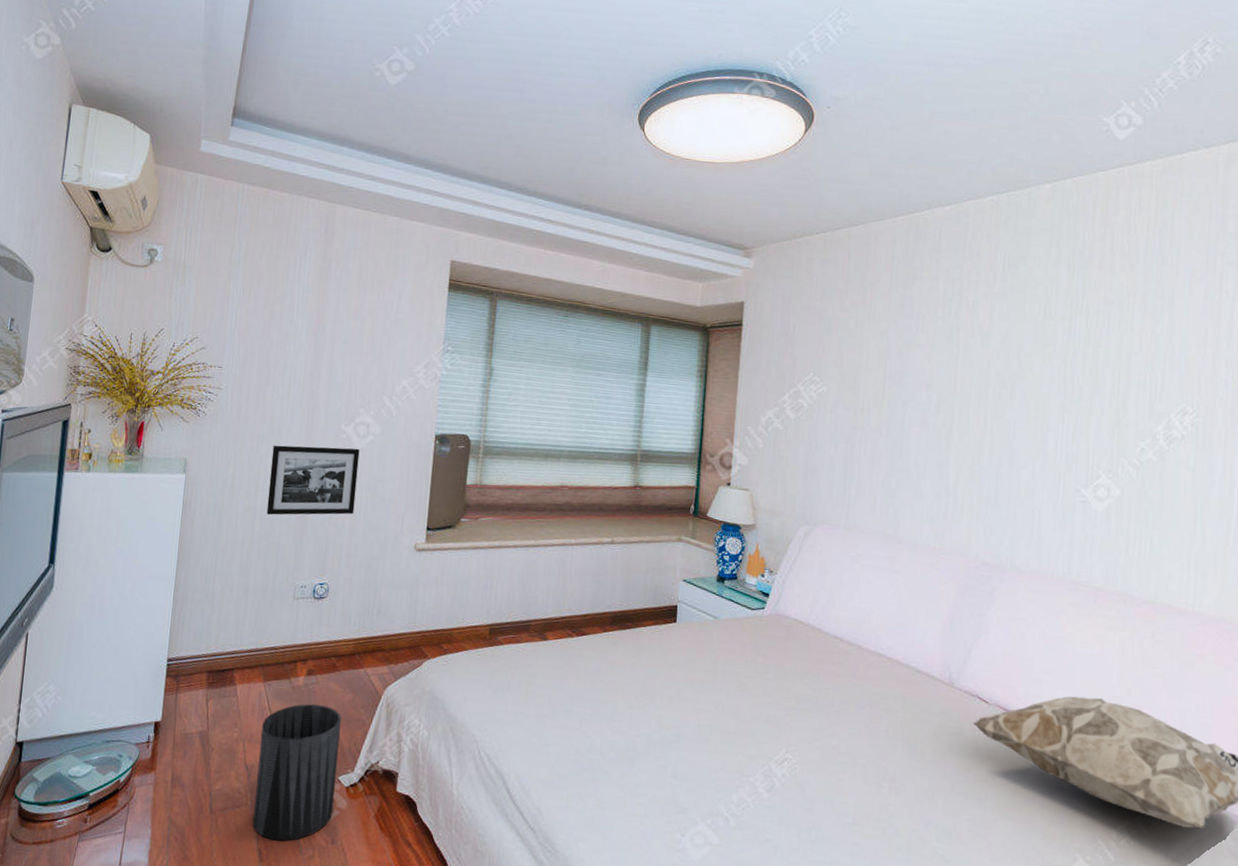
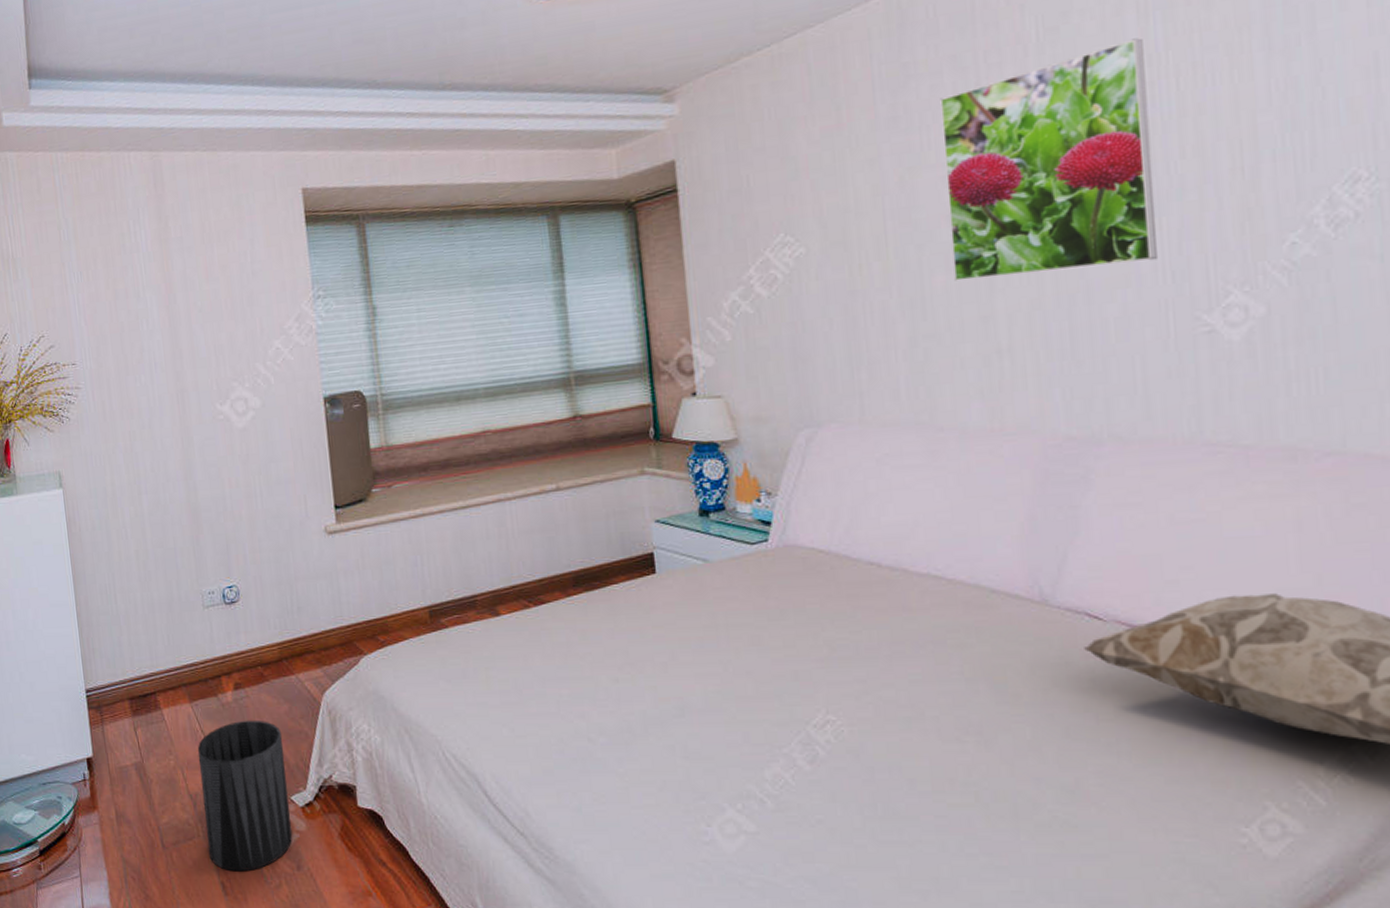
picture frame: present [266,445,360,515] -> none [147,428,250,519]
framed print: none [925,285,1069,444] -> present [940,38,1157,281]

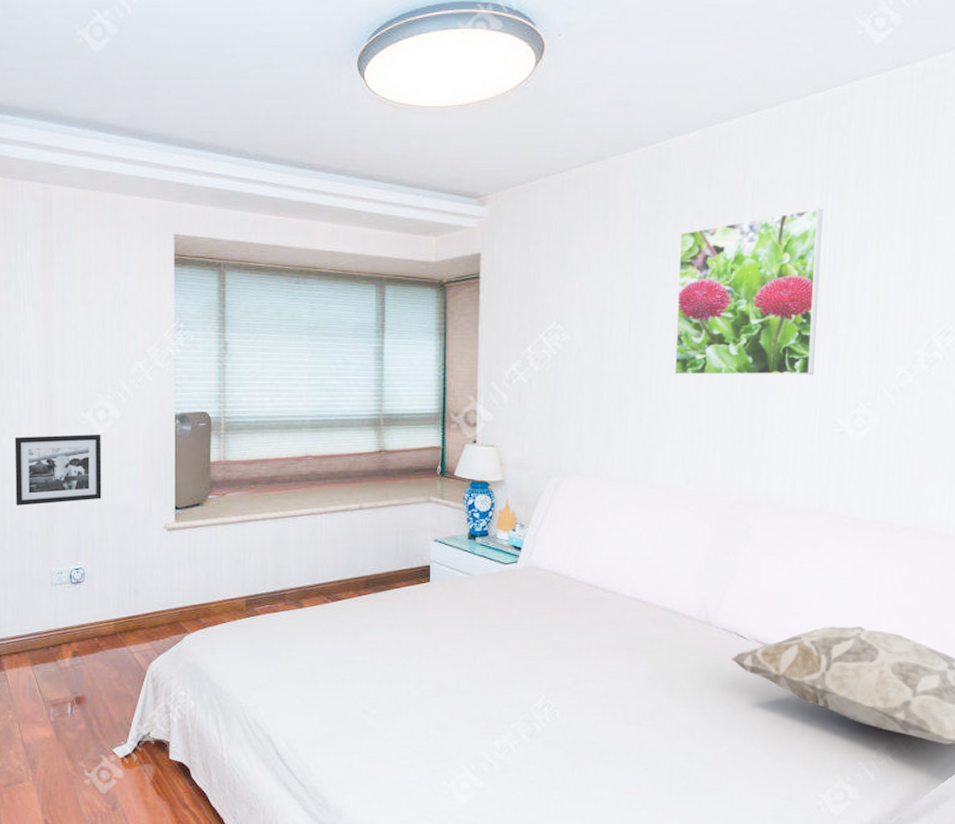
picture frame: none [147,428,250,519] -> present [15,434,102,506]
trash can: present [197,720,293,872] -> none [34,683,111,811]

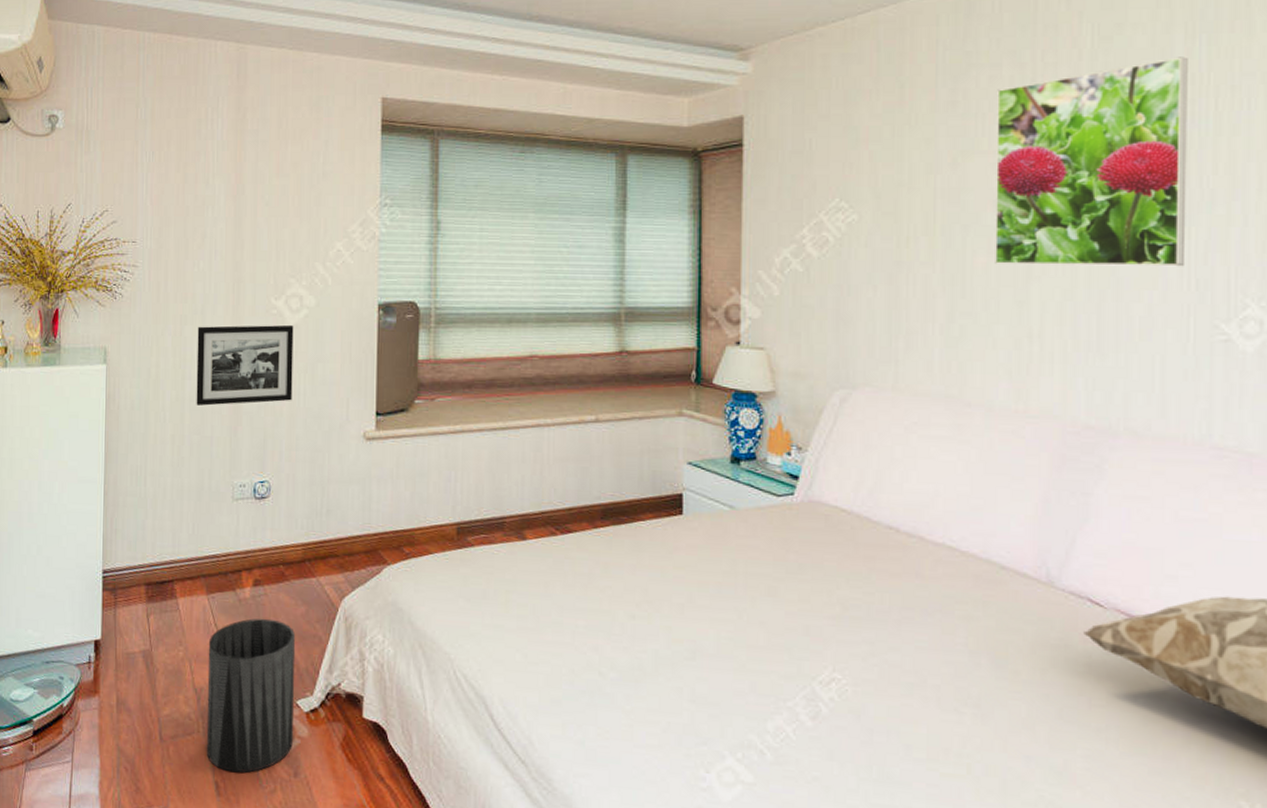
trash can: none [34,683,111,811] -> present [206,618,296,773]

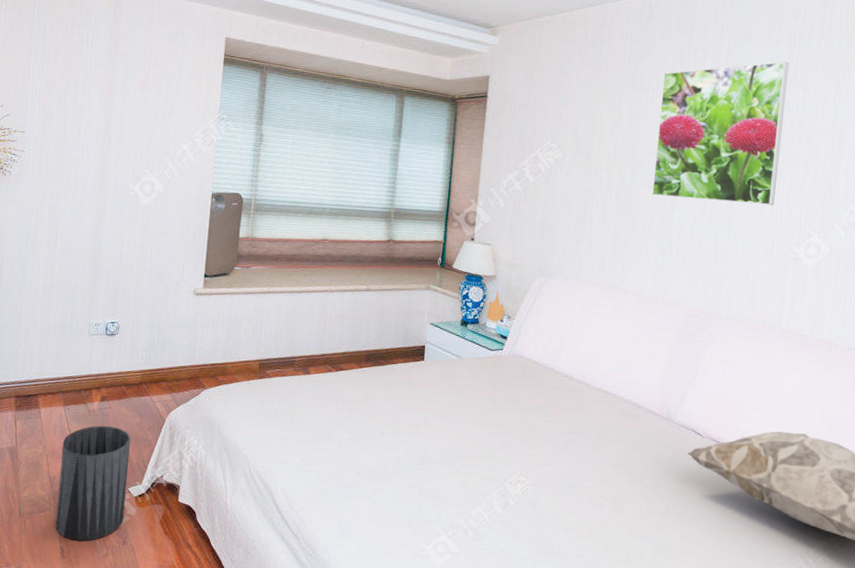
picture frame: present [196,324,294,406] -> none [64,201,146,263]

